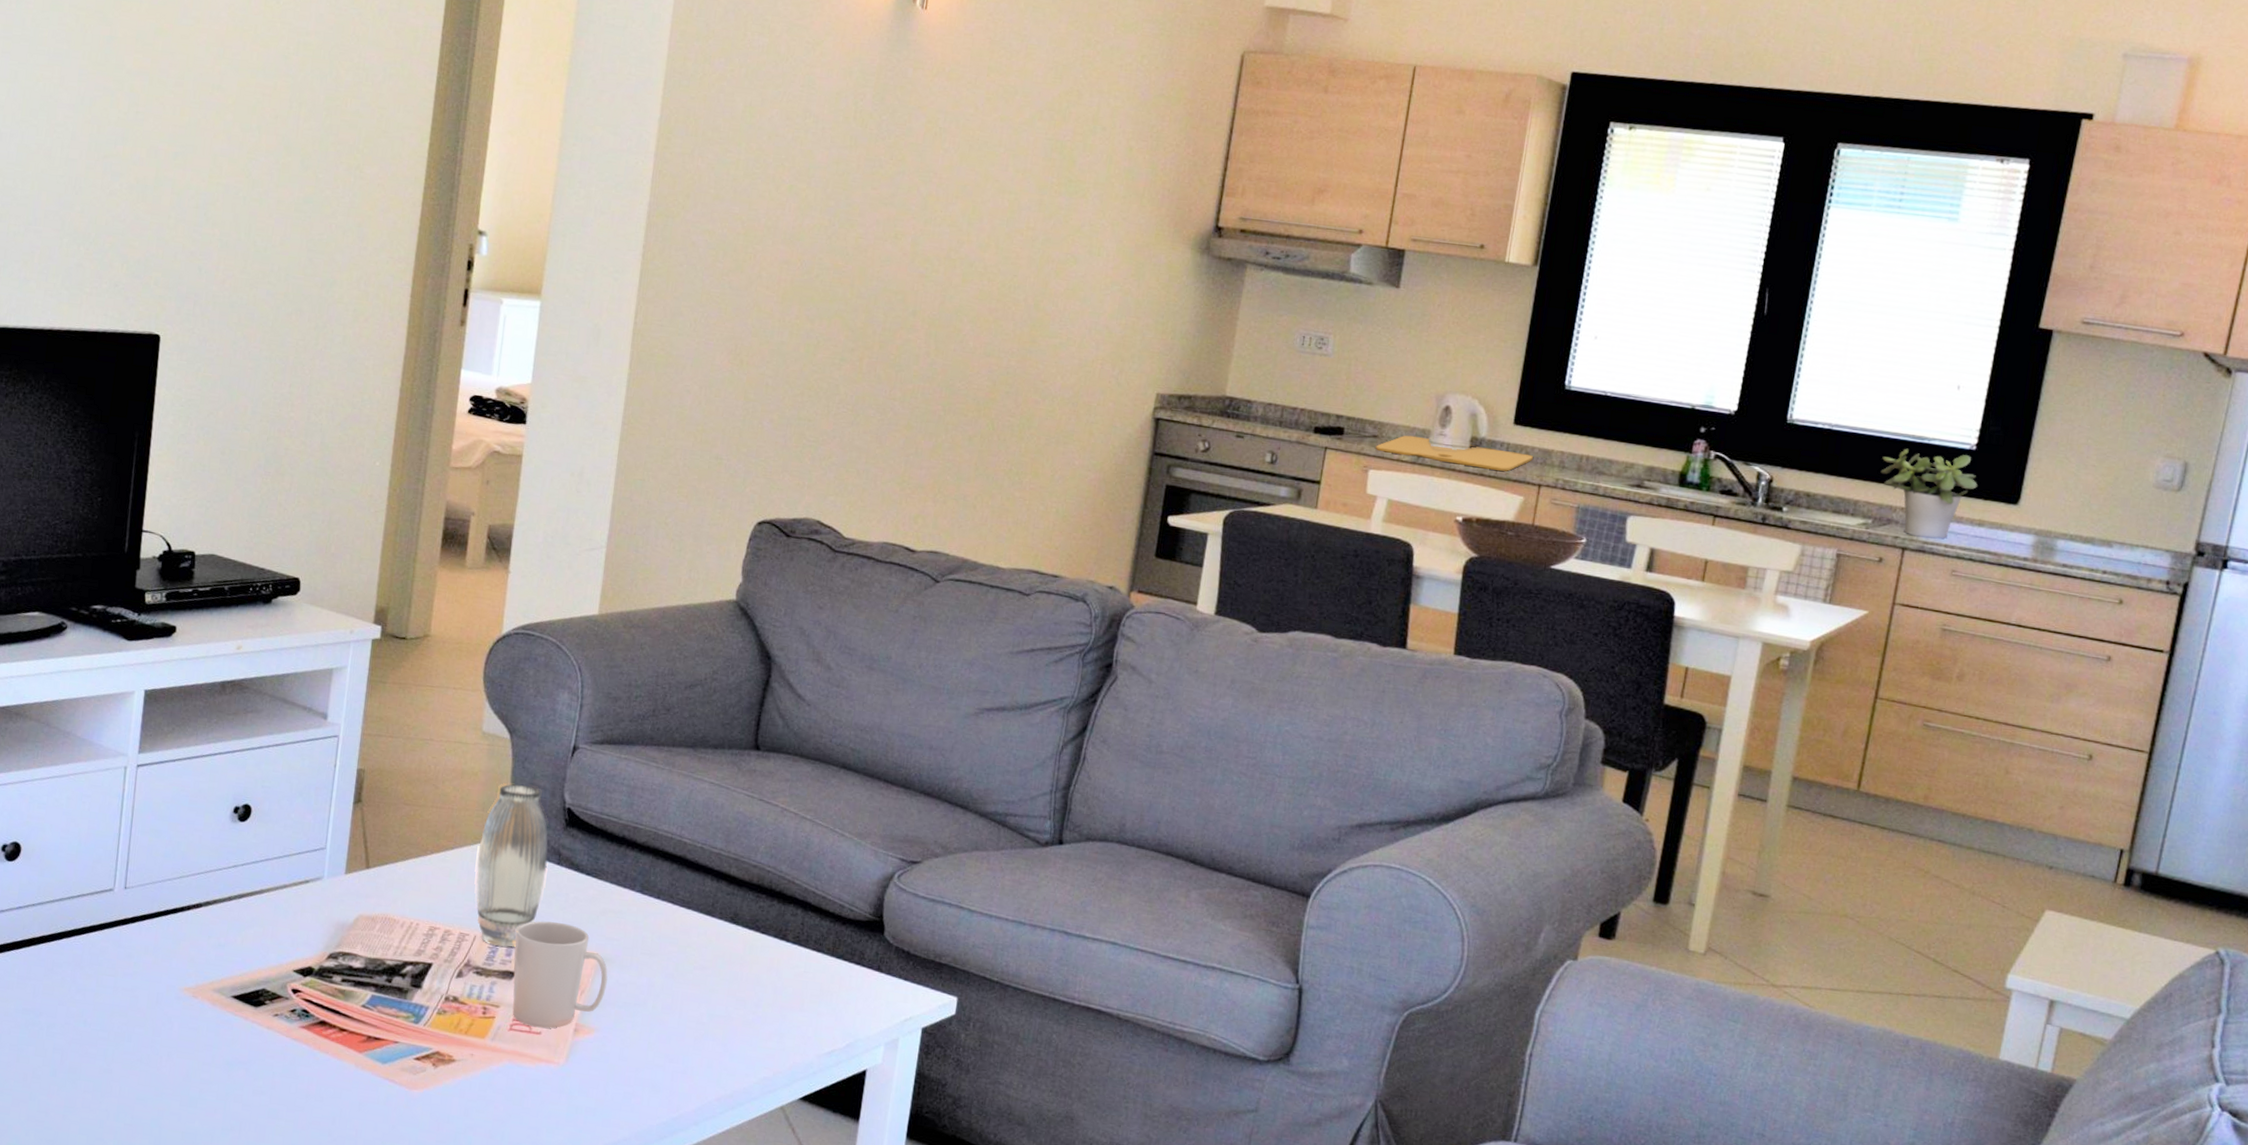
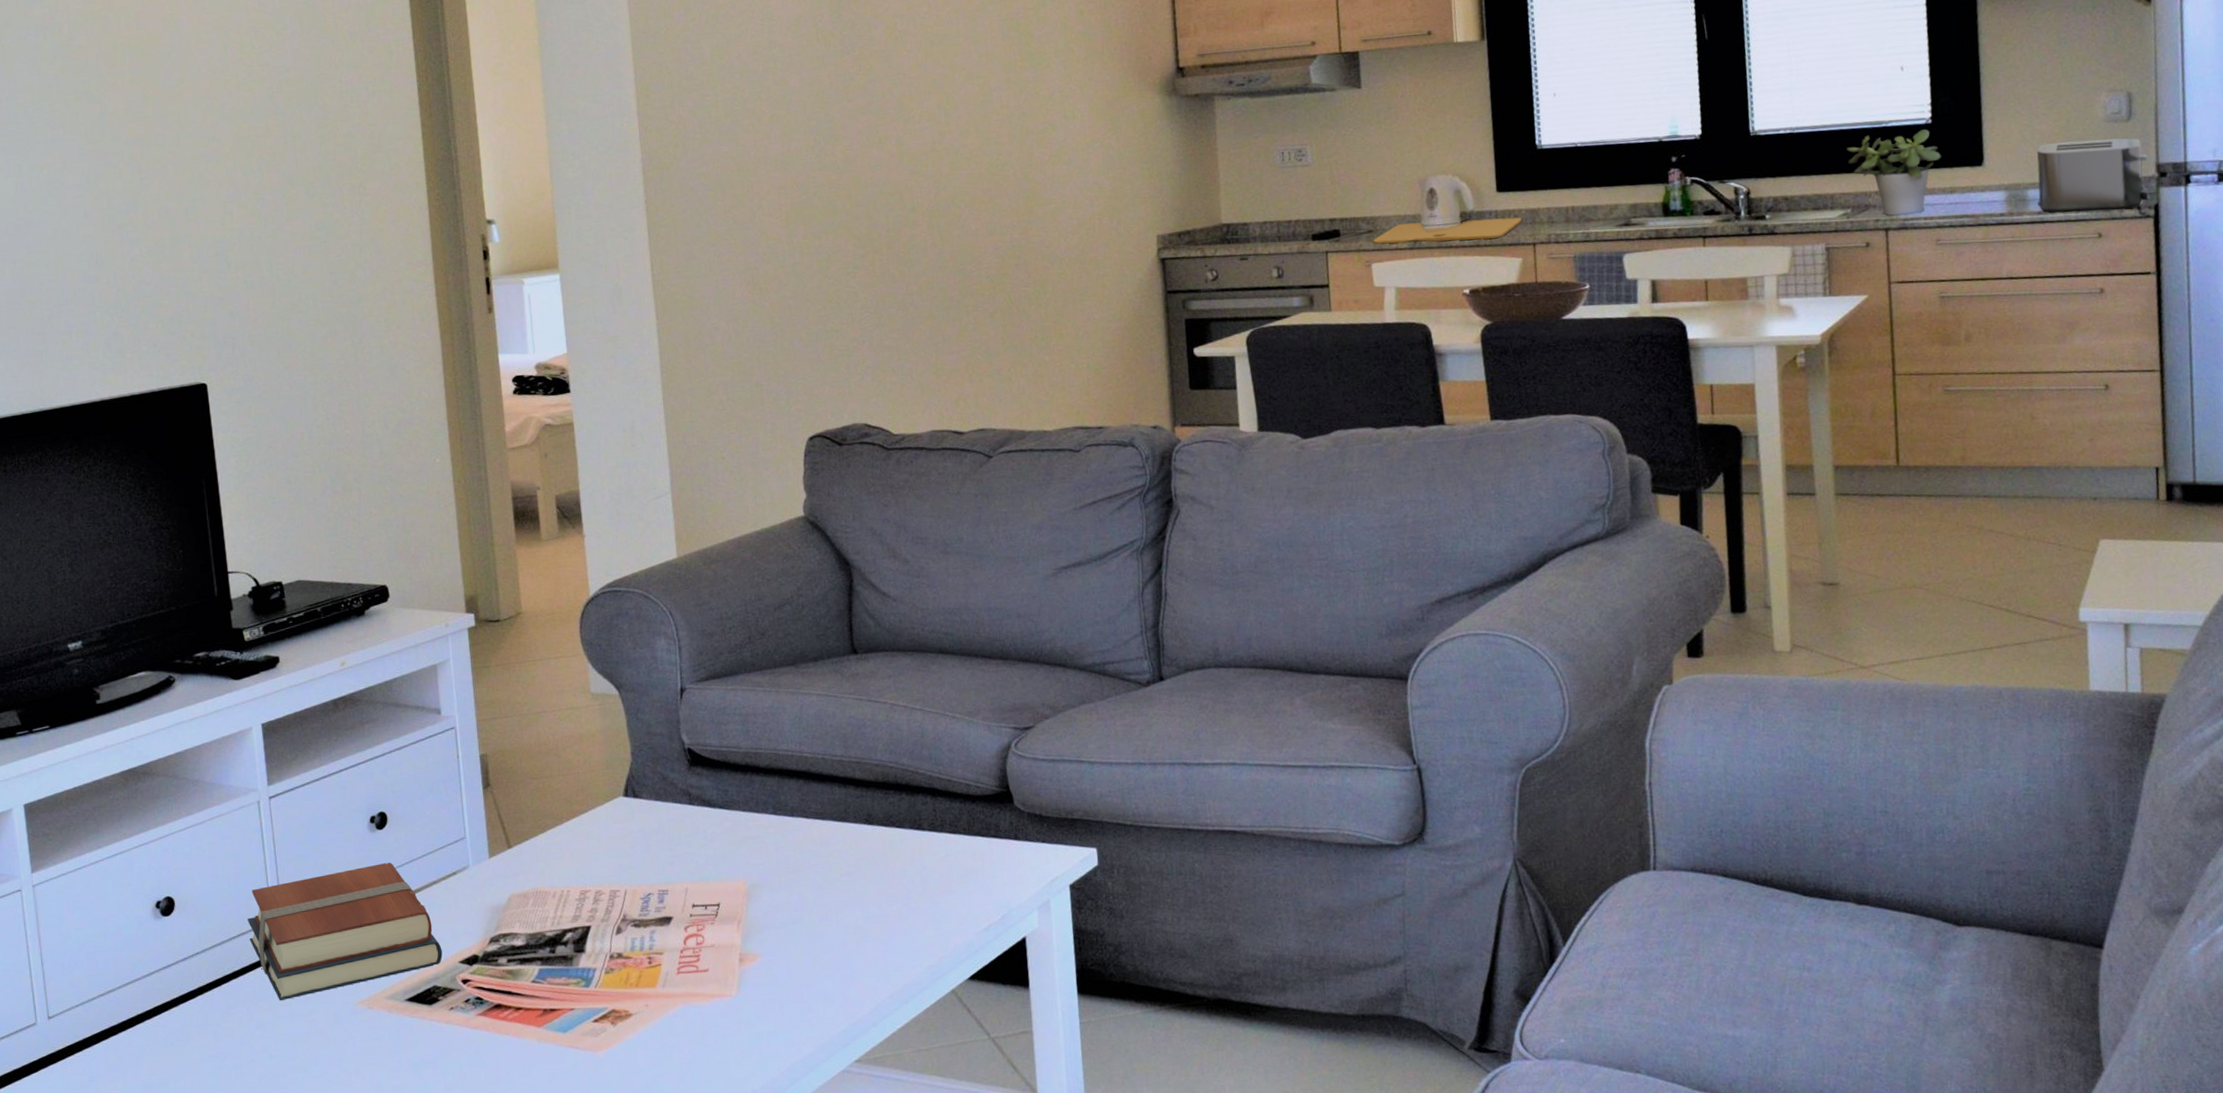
books: none [88,853,279,971] -> present [247,862,443,1001]
vase: present [476,784,549,947] -> none [611,735,681,895]
mug: present [512,921,608,1029] -> none [662,859,761,966]
toaster: none [2064,496,2189,582] -> present [2037,138,2148,214]

